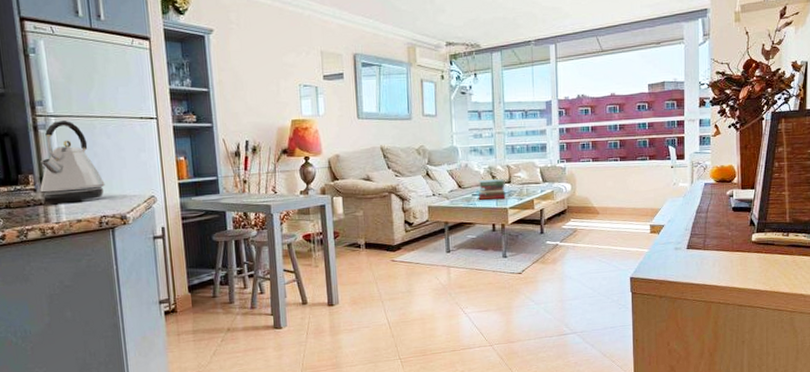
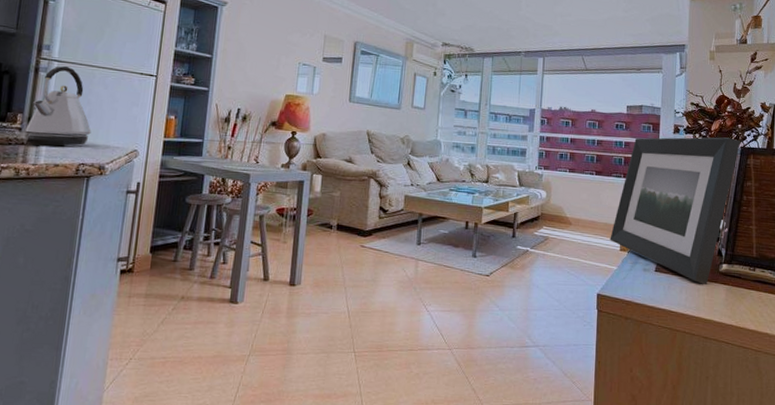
books: present [478,179,506,200] -> none [455,176,483,198]
picture frame: none [639,104,771,255] -> present [610,137,741,284]

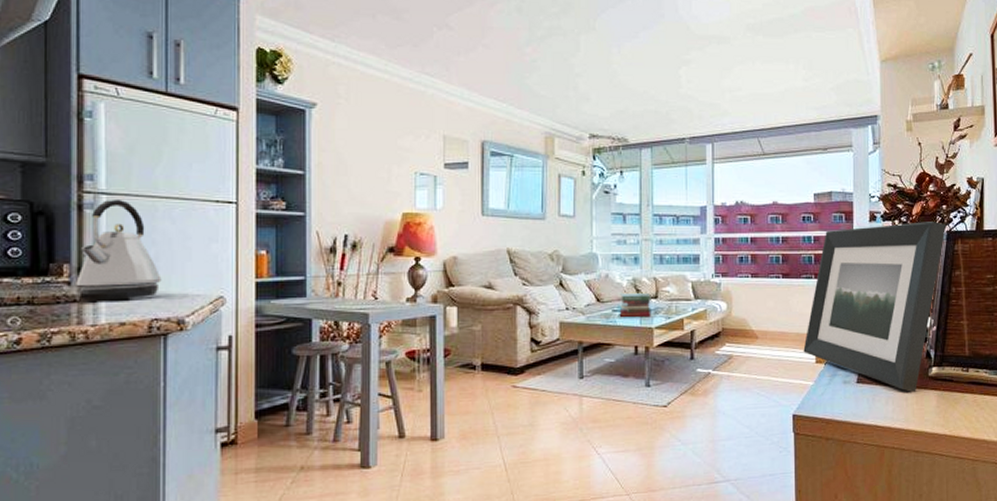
books: none [455,176,483,198] -> present [619,293,651,318]

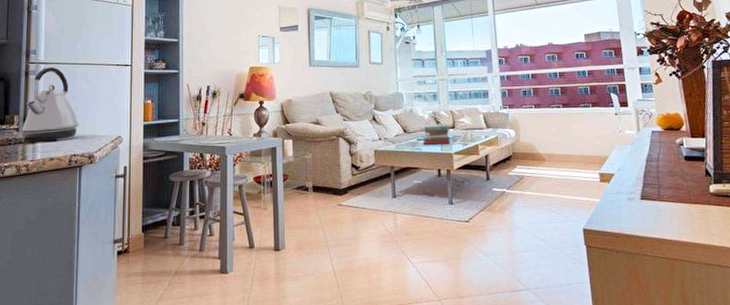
picture frame: present [803,222,947,392] -> none [587,53,711,208]

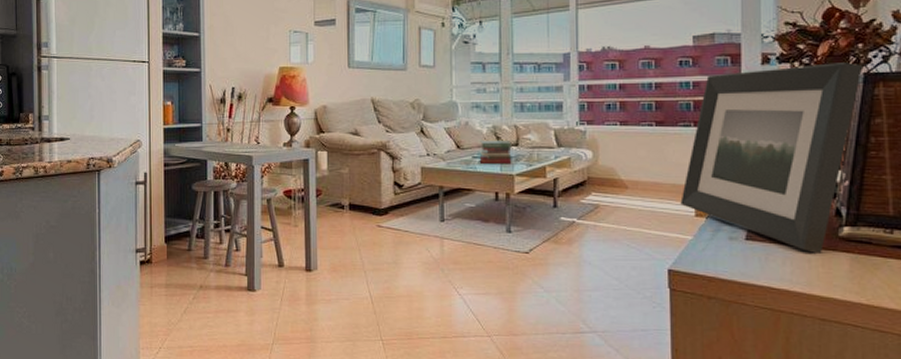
kettle: present [22,66,79,143] -> none [37,61,96,144]
picture frame: none [587,53,711,208] -> present [680,62,864,253]

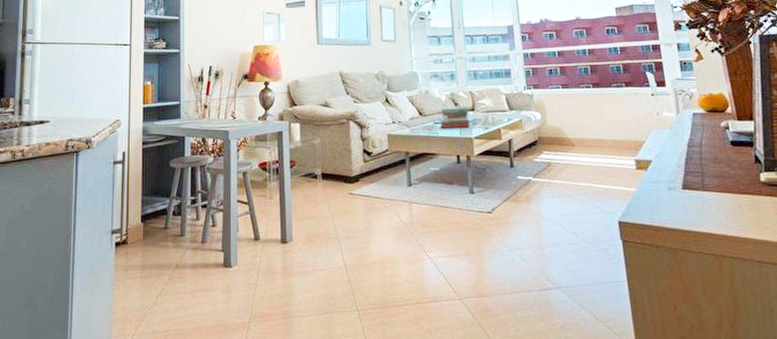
picture frame: present [680,62,864,253] -> none [621,27,758,198]

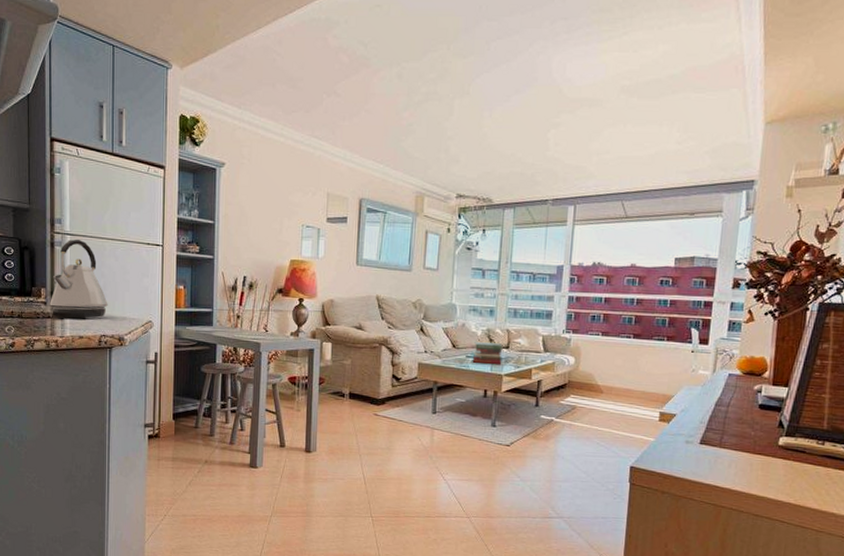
kettle: none [17,46,76,128] -> present [50,239,108,320]

